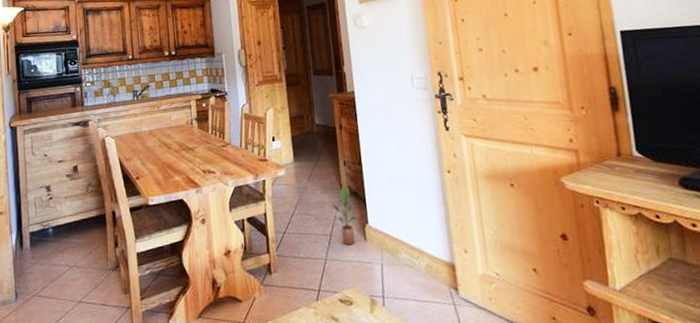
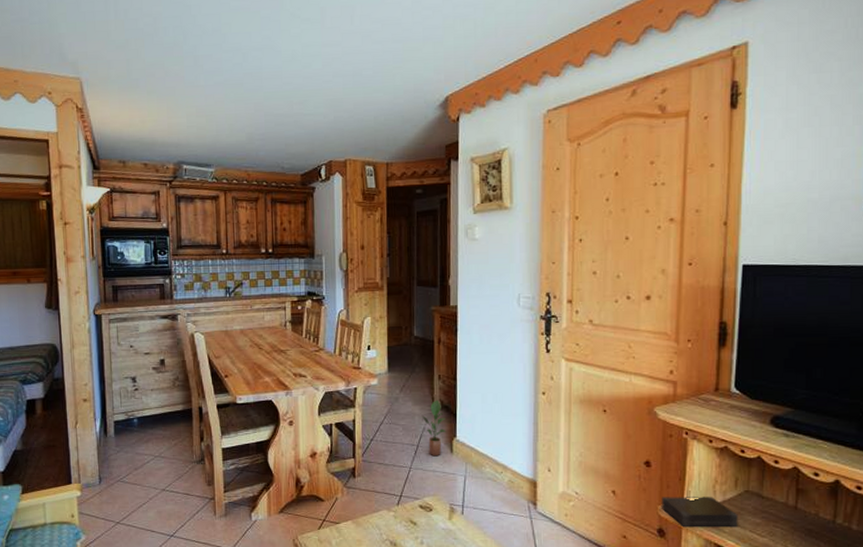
game console: none [585,267,669,302] -> present [662,497,738,528]

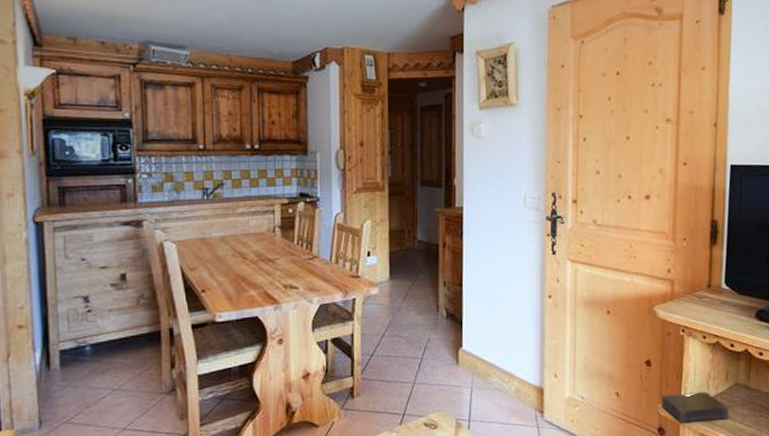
potted plant: present [422,401,447,457] -> none [426,309,452,369]

